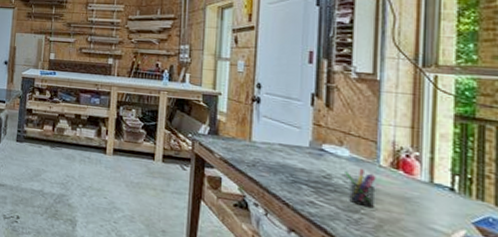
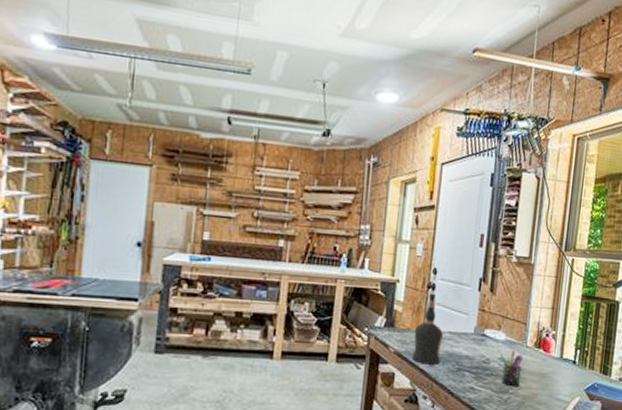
liquor bottle: none [239,106,272,175] -> present [412,293,443,365]

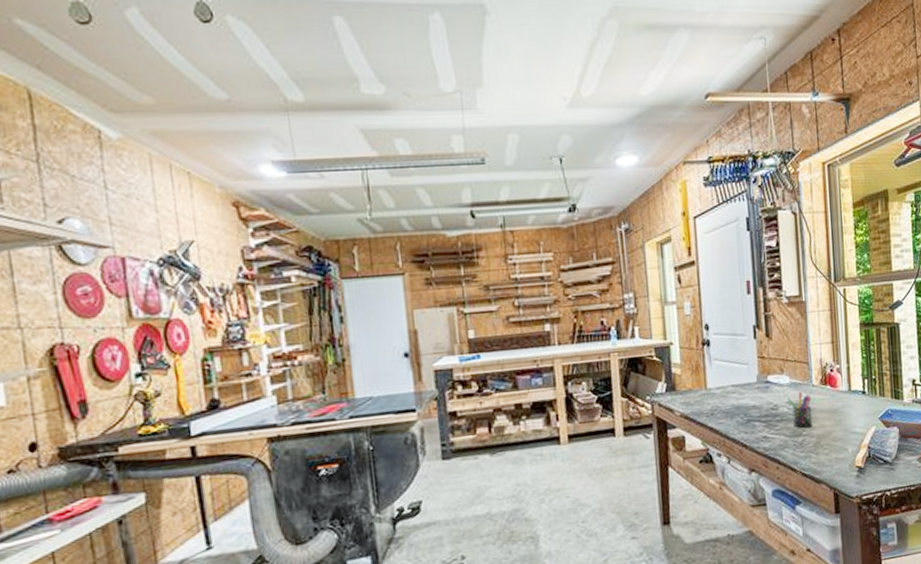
liquor bottle: present [412,293,443,365] -> none [696,349,728,422]

